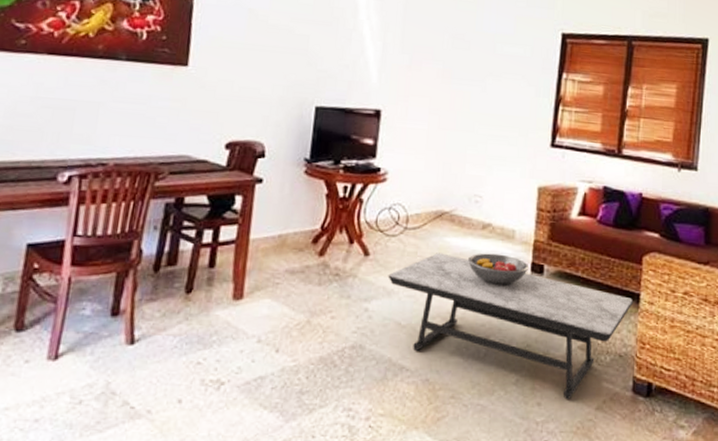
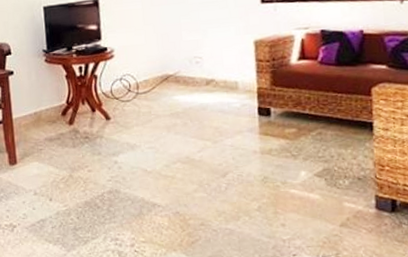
coffee table: present [388,253,634,400] -> none [129,109,367,220]
fruit bowl: present [468,253,530,285] -> none [197,104,257,130]

